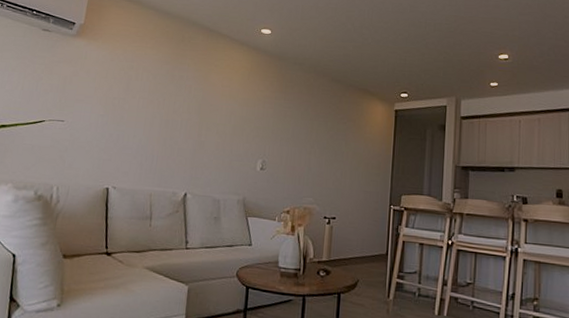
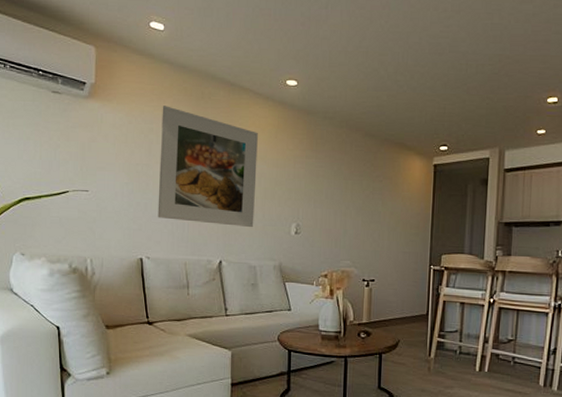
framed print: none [128,46,232,163] -> present [157,106,258,228]

